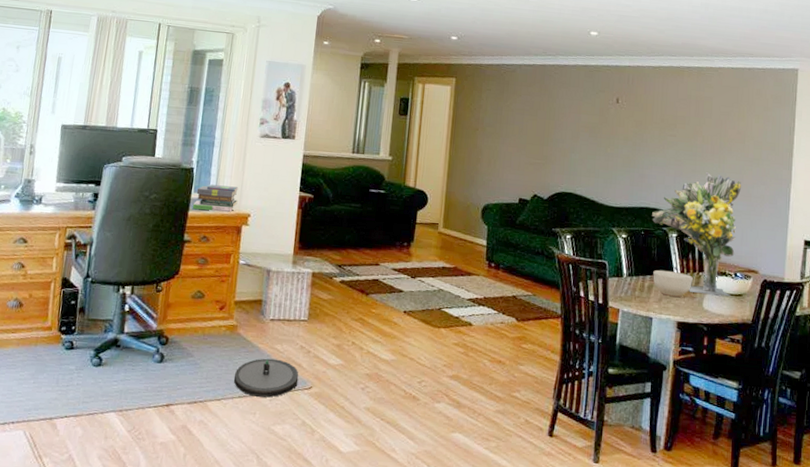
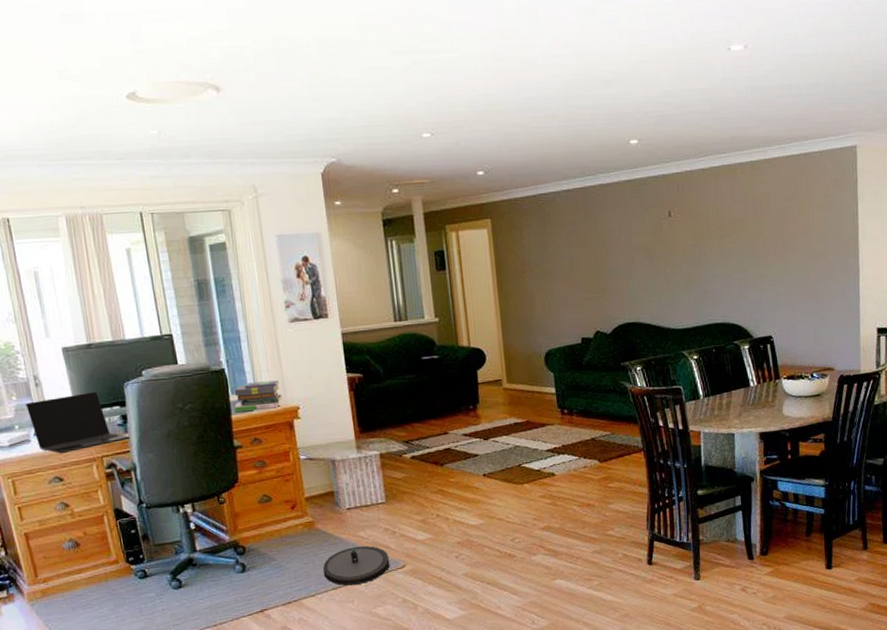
laptop: none [15,167,96,219] -> present [25,392,131,454]
bouquet: present [652,172,742,297] -> none [721,275,810,401]
bowl: present [653,269,694,297] -> none [729,383,771,409]

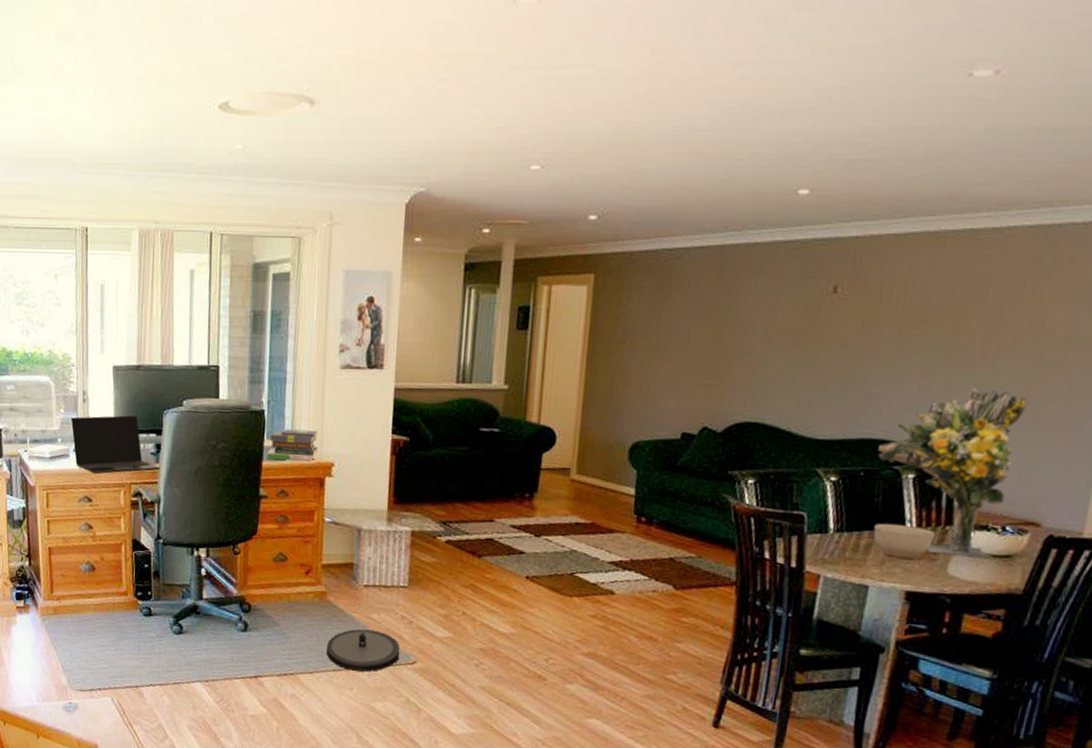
bouquet: none [721,275,810,401] -> present [877,386,1028,559]
bowl: none [729,383,771,409] -> present [873,523,937,559]

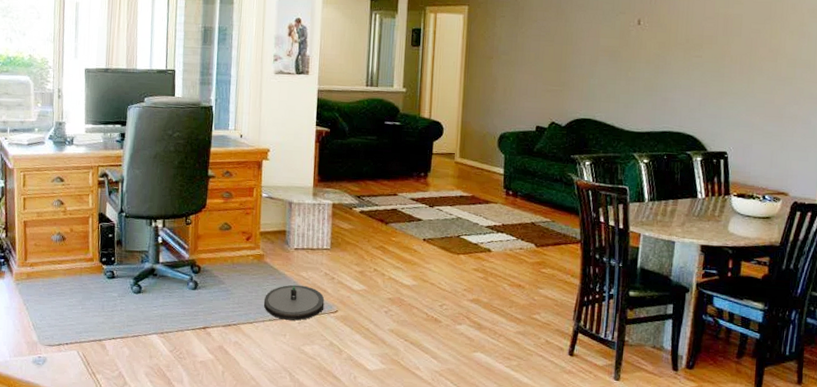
laptop: present [70,415,161,475] -> none [47,109,124,159]
books: present [266,429,319,461] -> none [214,121,257,148]
bowl: present [873,523,937,559] -> none [675,194,719,221]
bouquet: present [877,386,1028,559] -> none [675,93,773,220]

